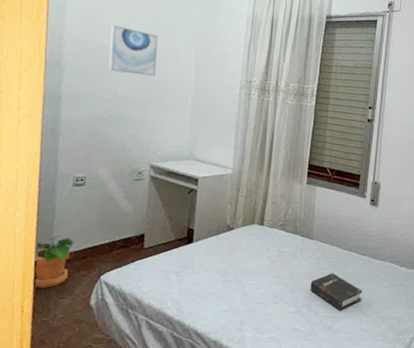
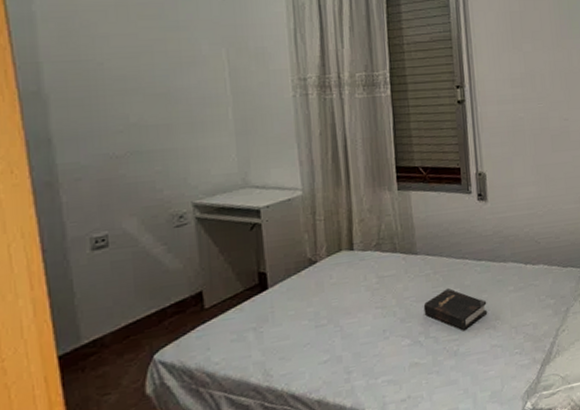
potted plant: present [32,235,74,289] -> none [54,316,109,390]
wall art: present [108,24,158,77] -> none [104,34,178,94]

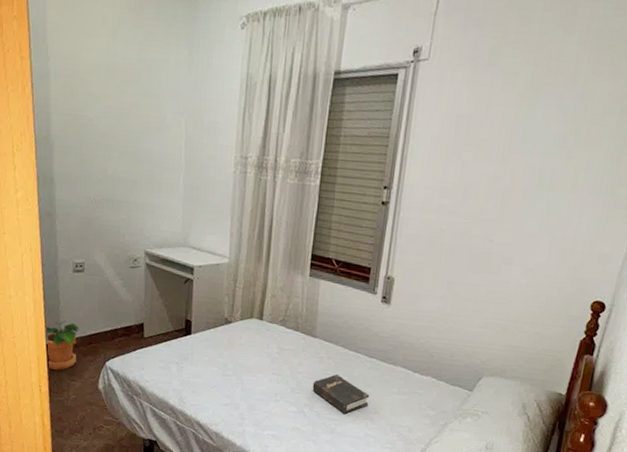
potted plant: none [54,316,109,390] -> present [44,320,79,371]

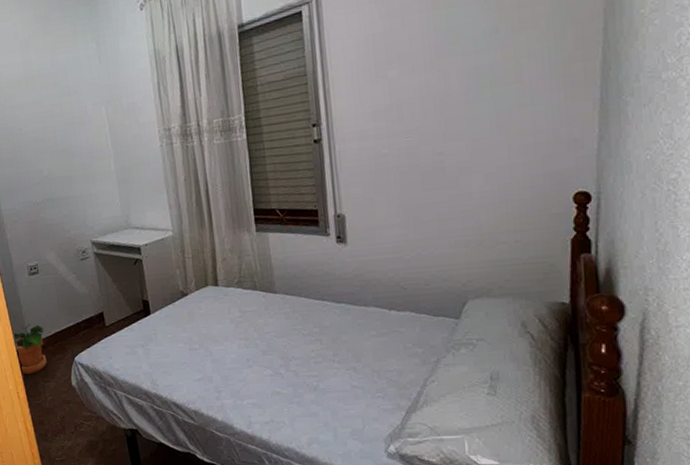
hardback book: present [312,373,370,414] -> none [283,326,348,368]

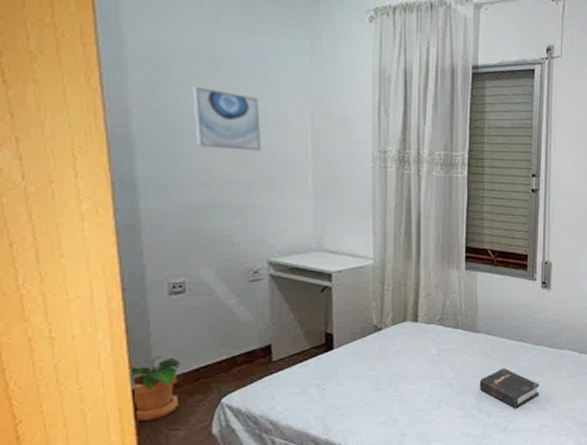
wall art: none [20,103,73,153] -> present [192,86,260,151]
hardback book: none [283,326,348,368] -> present [479,367,540,408]

